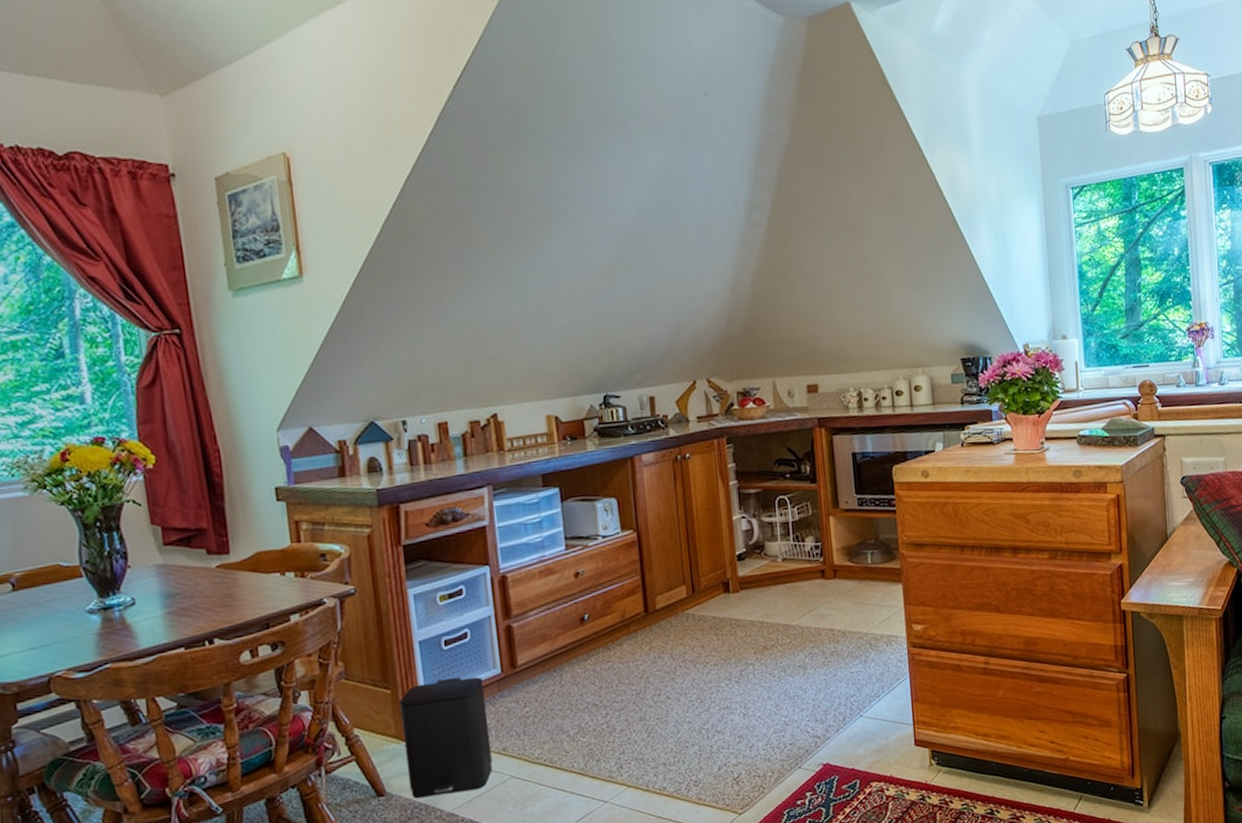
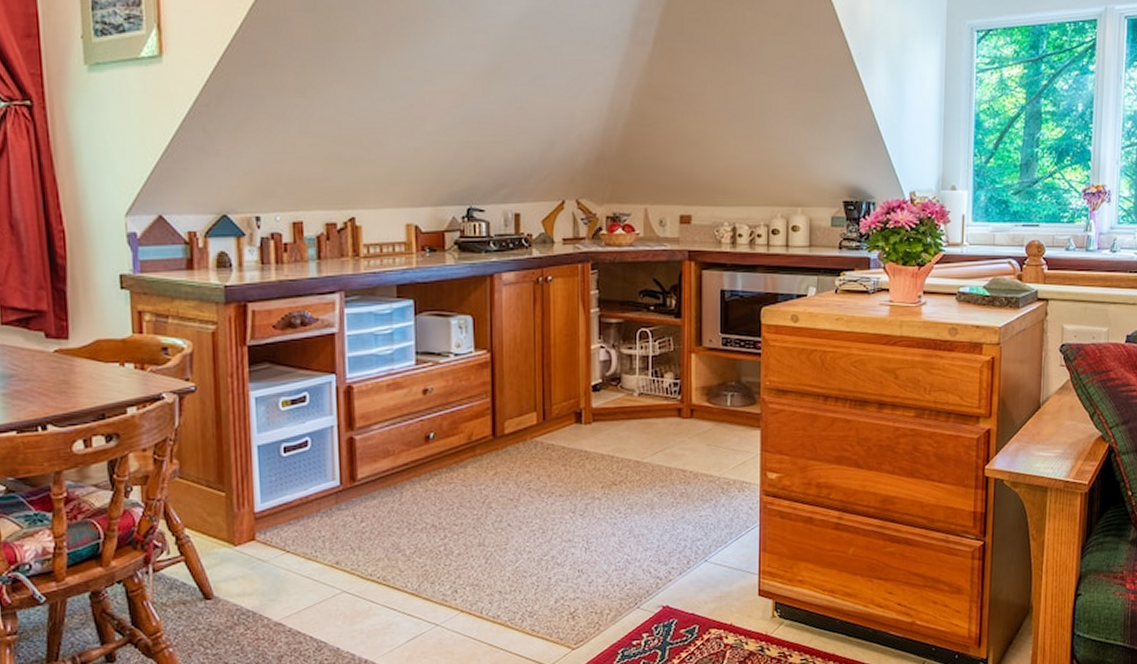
pedal bin: present [399,677,493,798] -> none [233,486,325,605]

